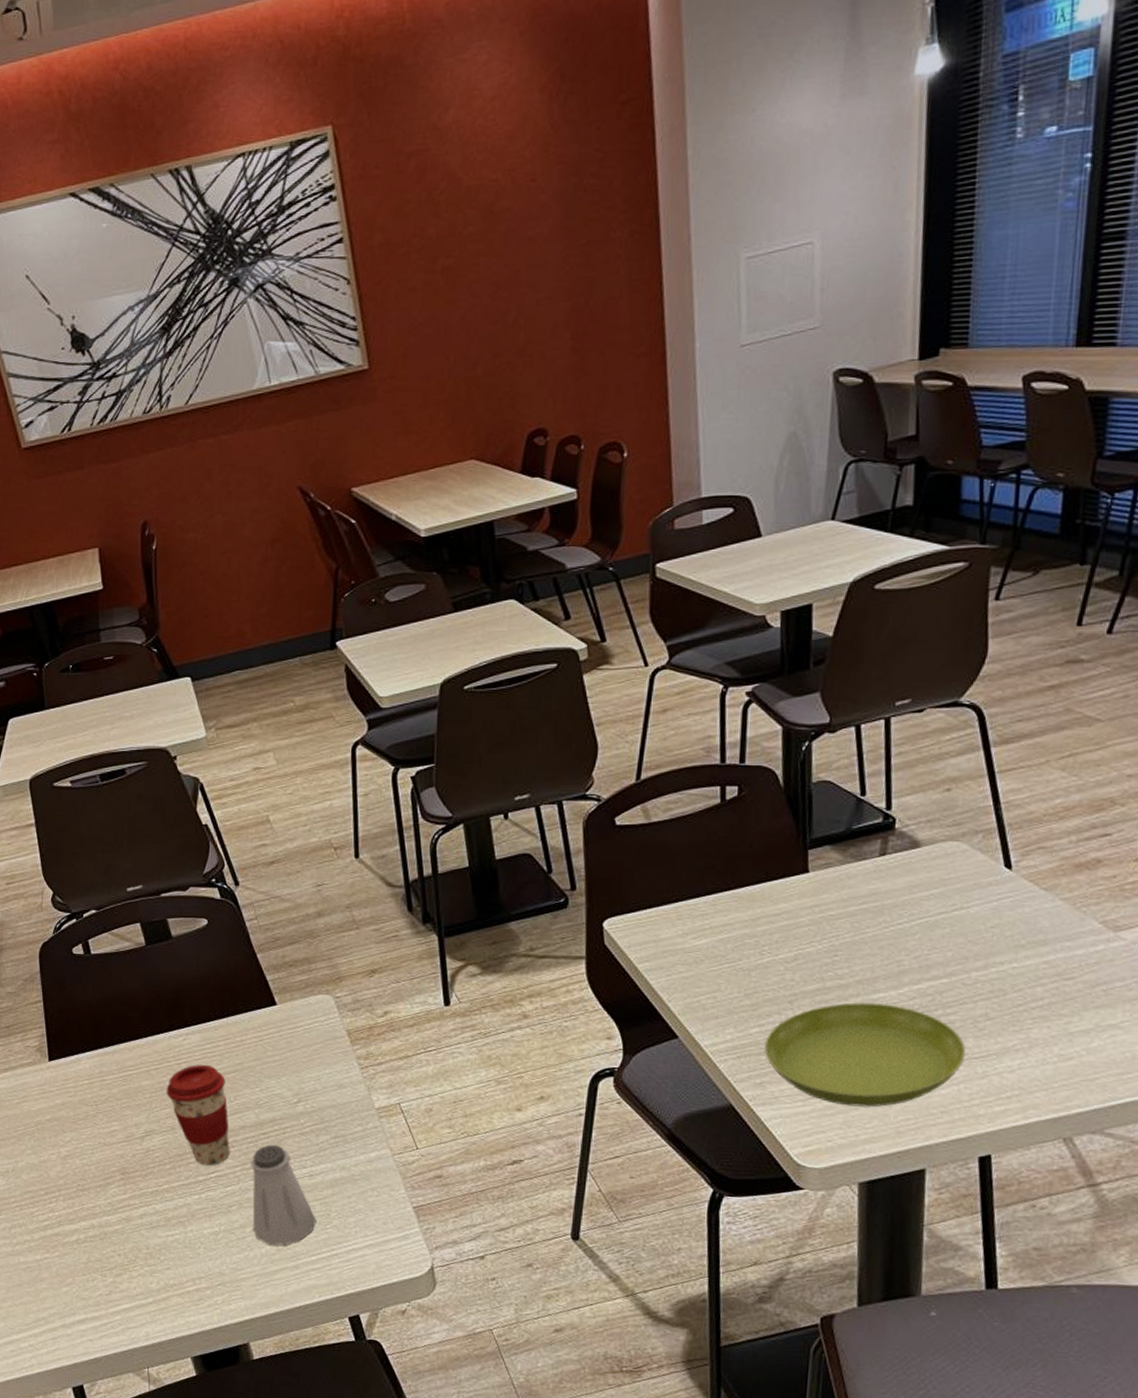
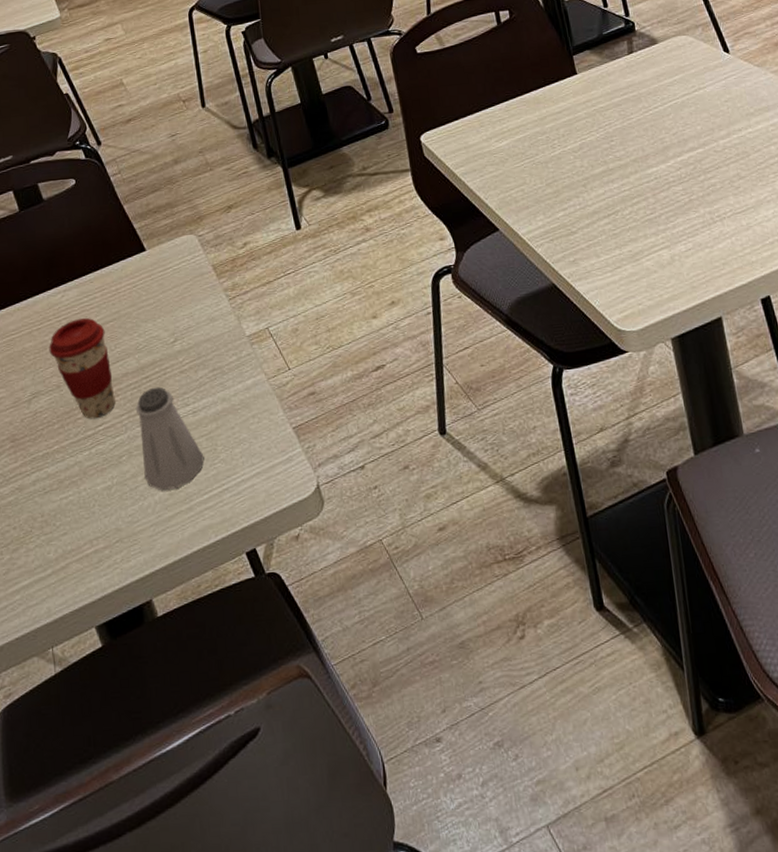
saucer: present [765,1002,966,1107] -> none [570,176,731,270]

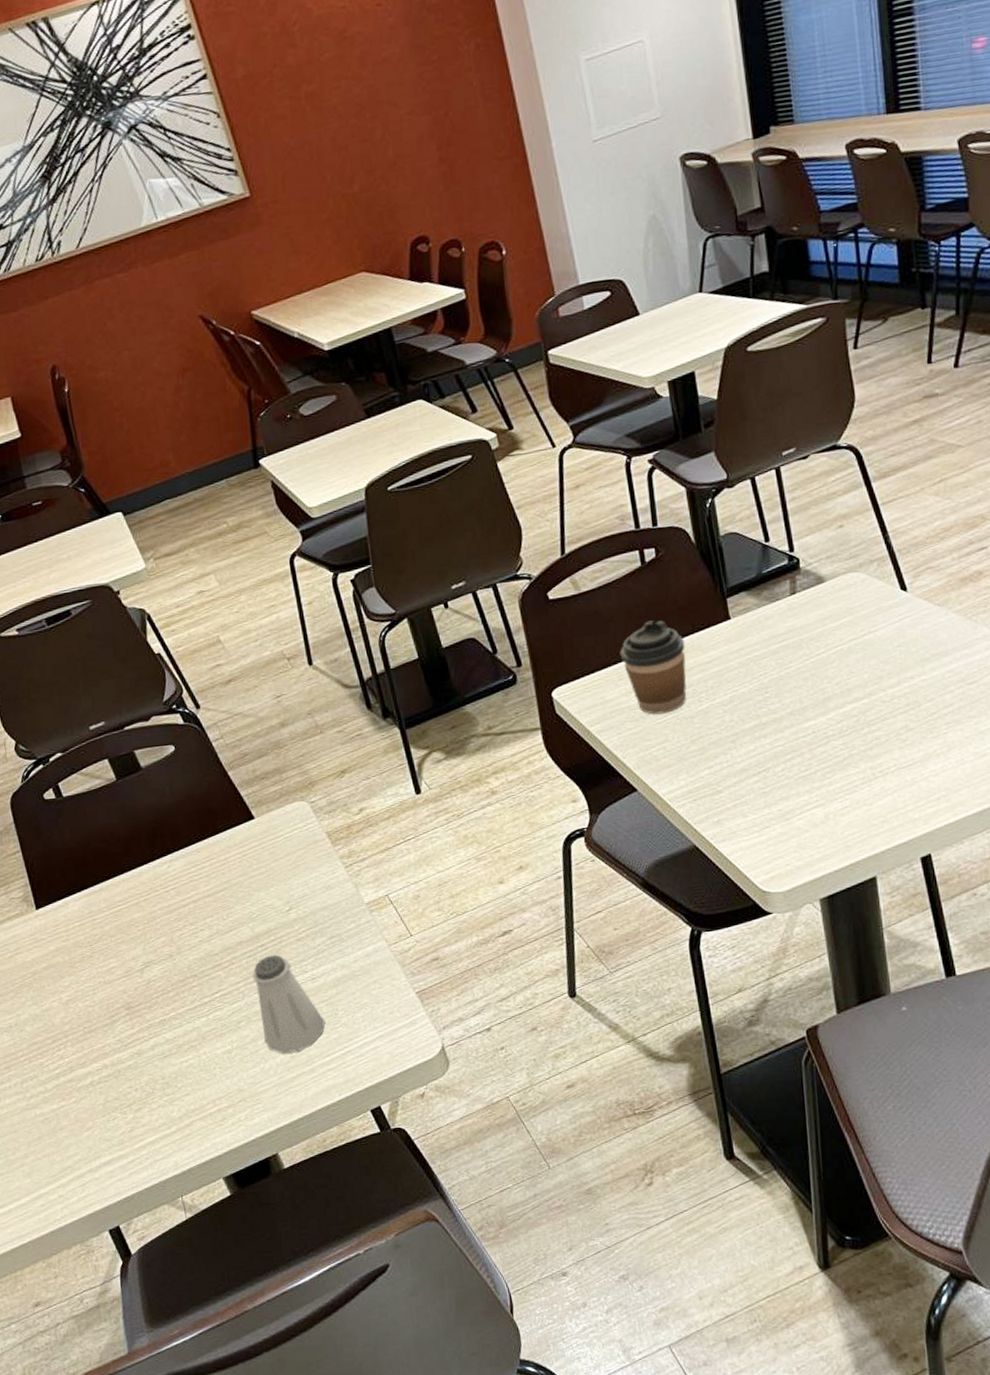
coffee cup: present [49,317,116,419] -> none [158,887,231,987]
coffee cup: none [480,73,541,159] -> present [619,620,687,715]

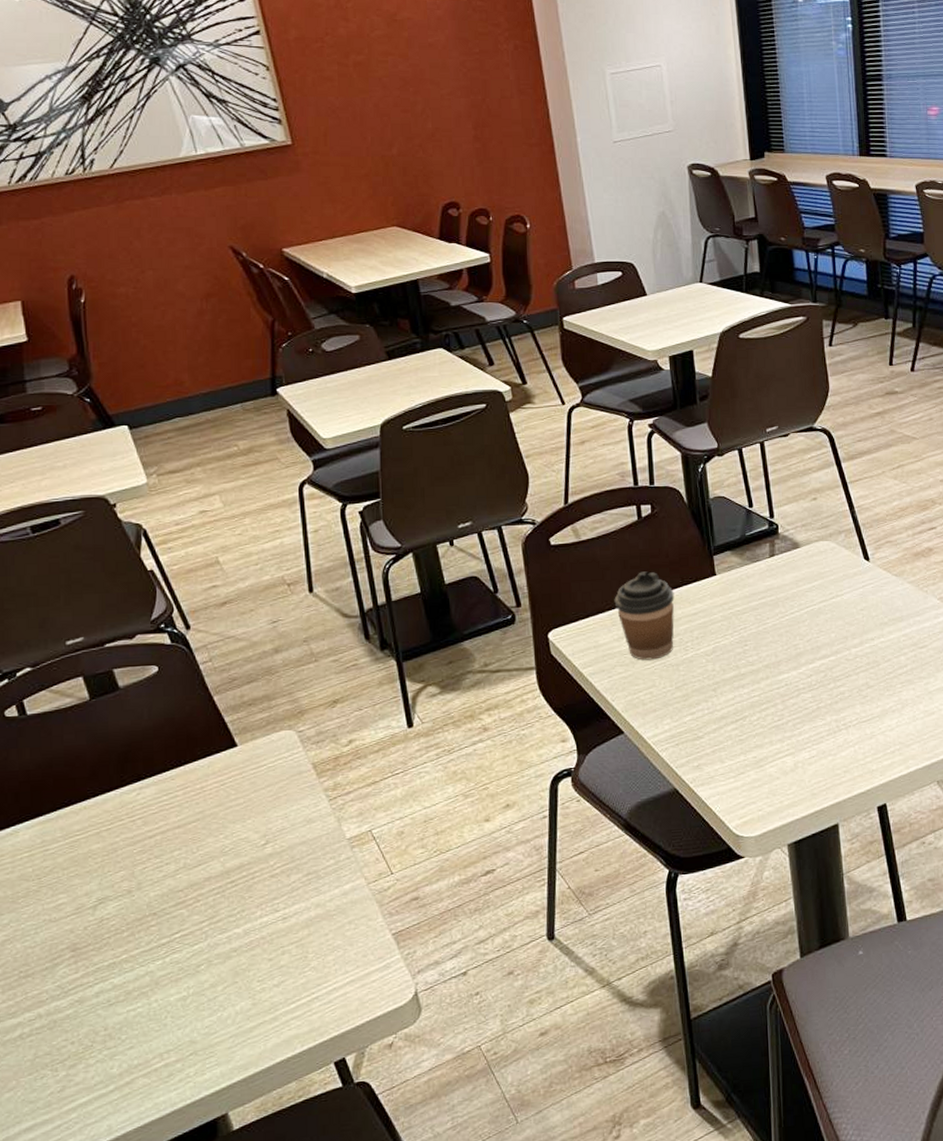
saltshaker: present [252,954,325,1054] -> none [218,892,293,1001]

